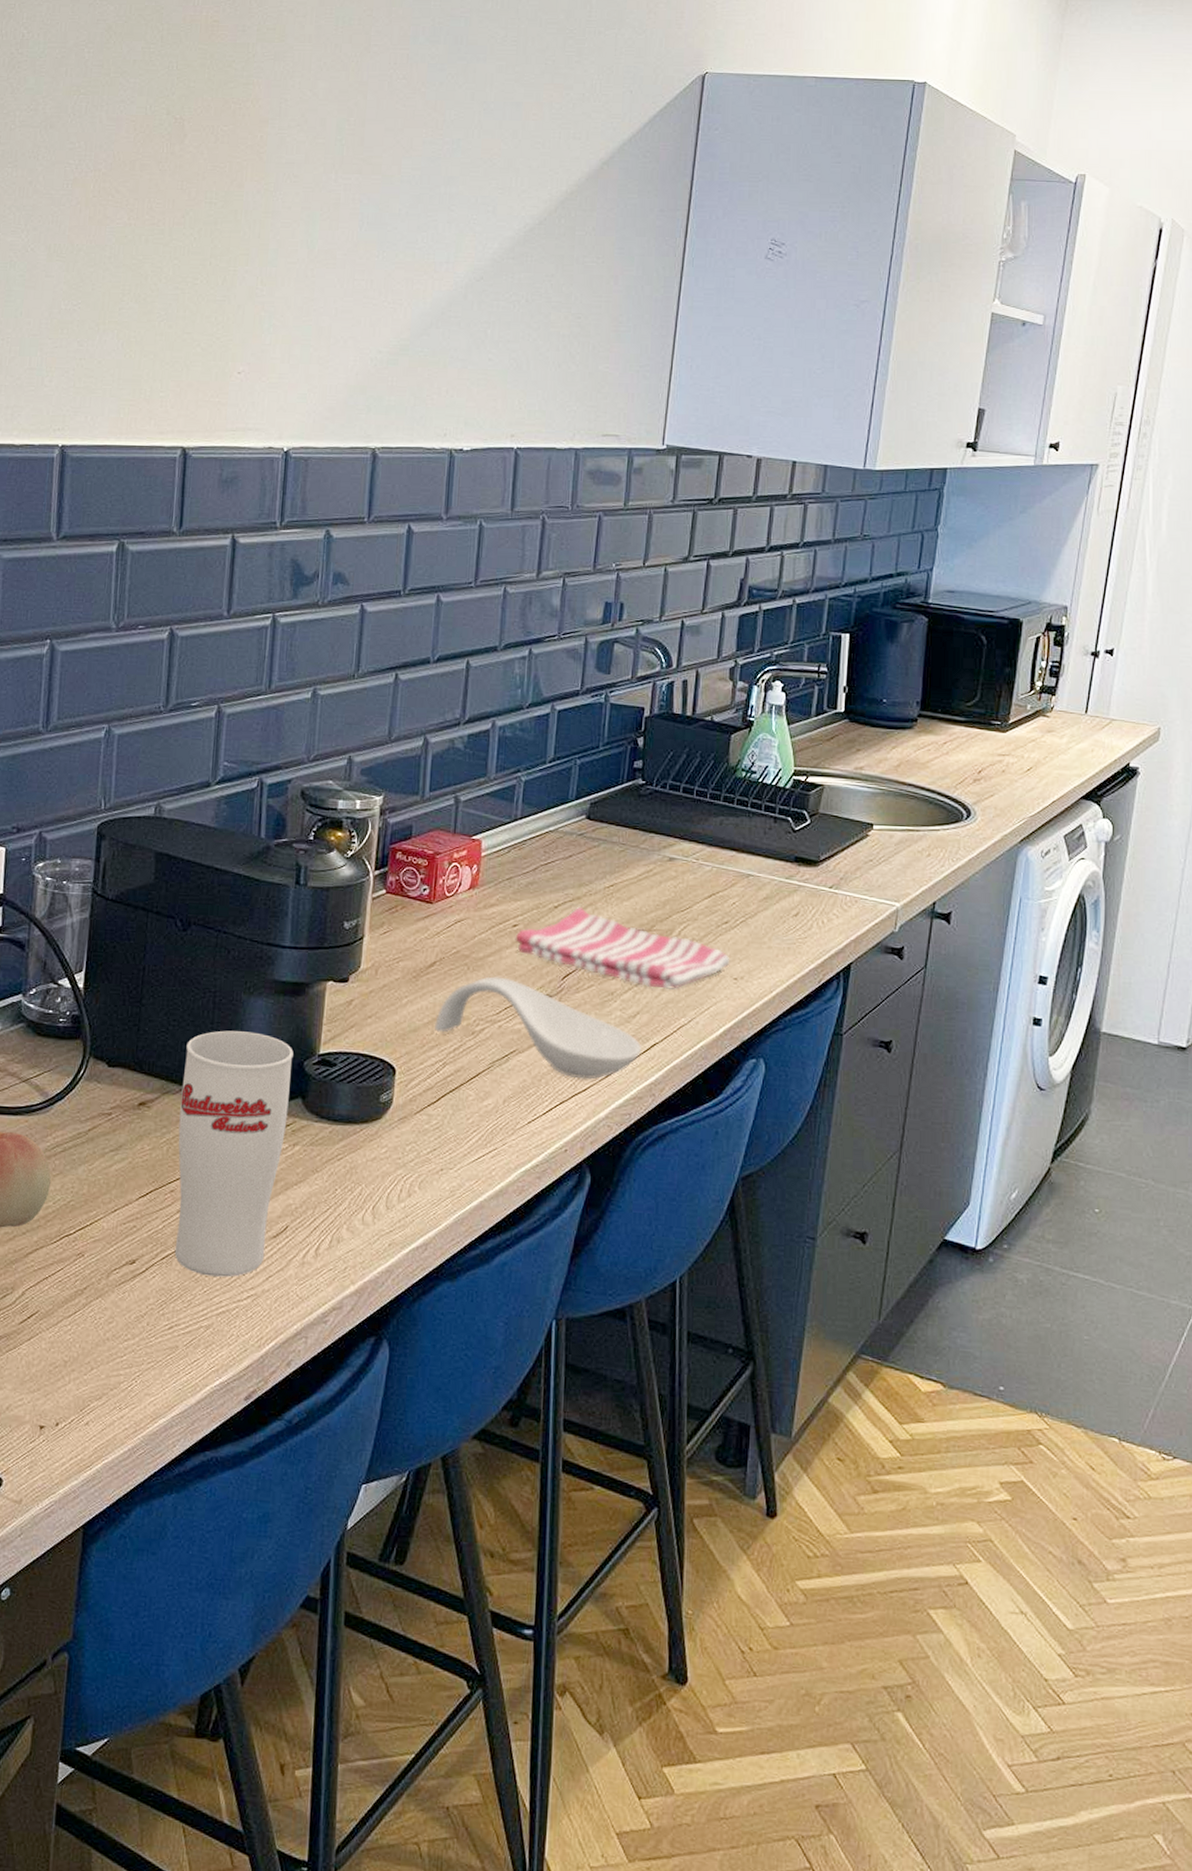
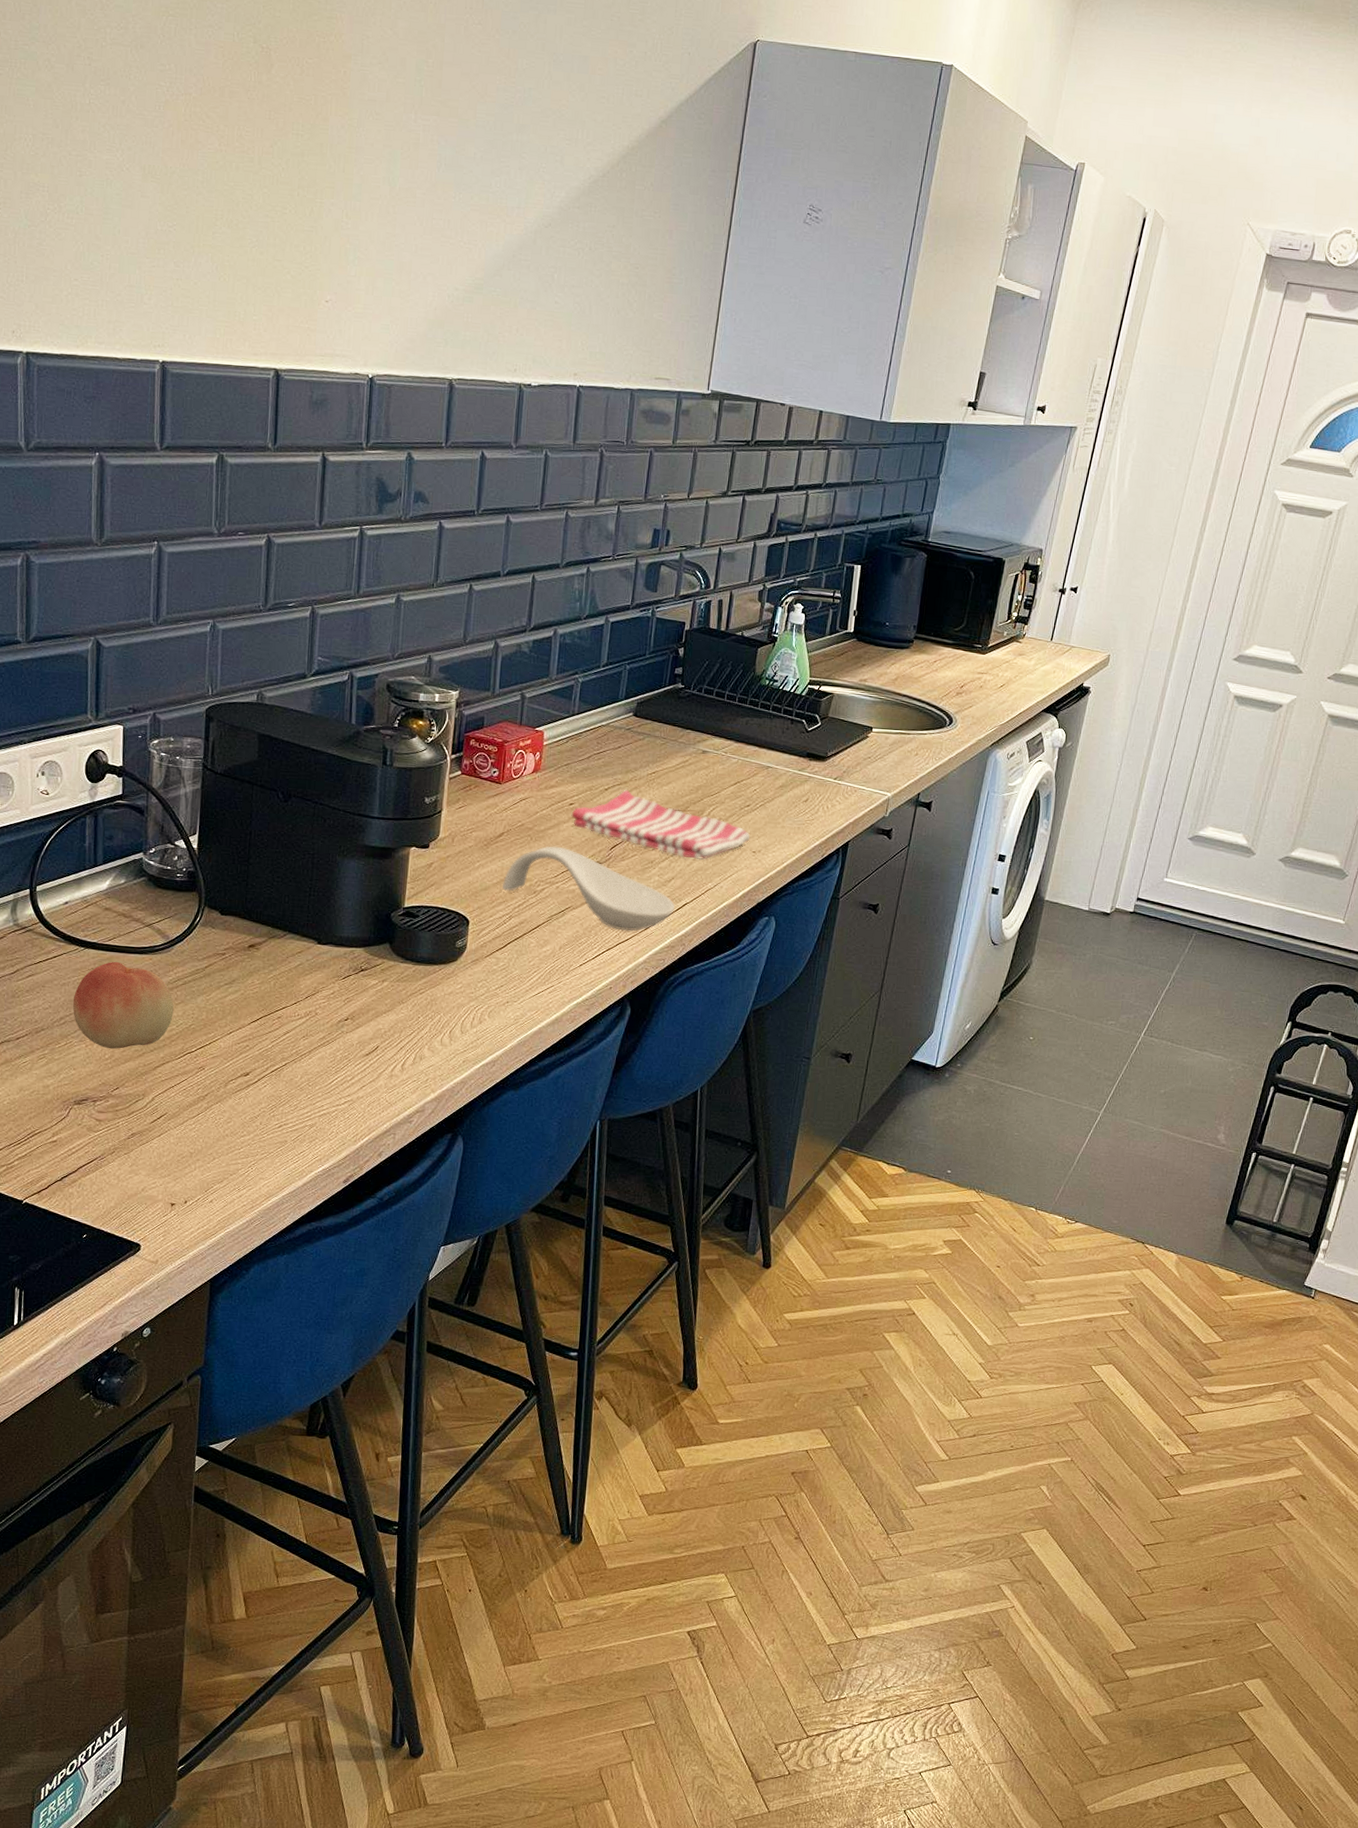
cup: present [174,1030,293,1277] -> none [282,886,382,1087]

